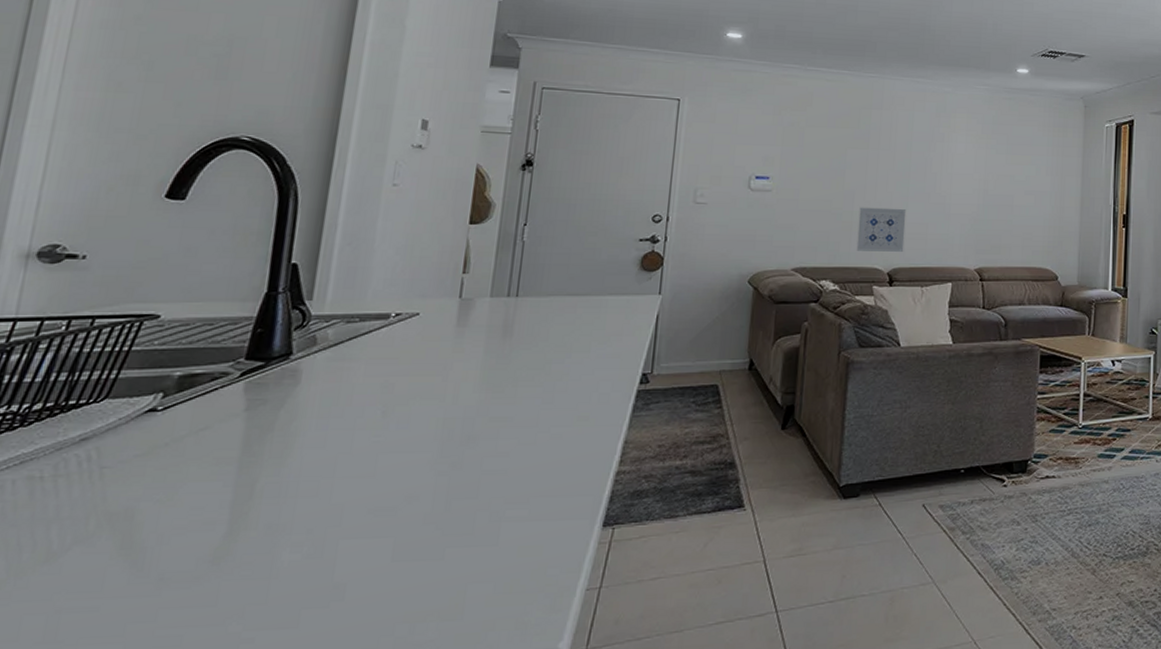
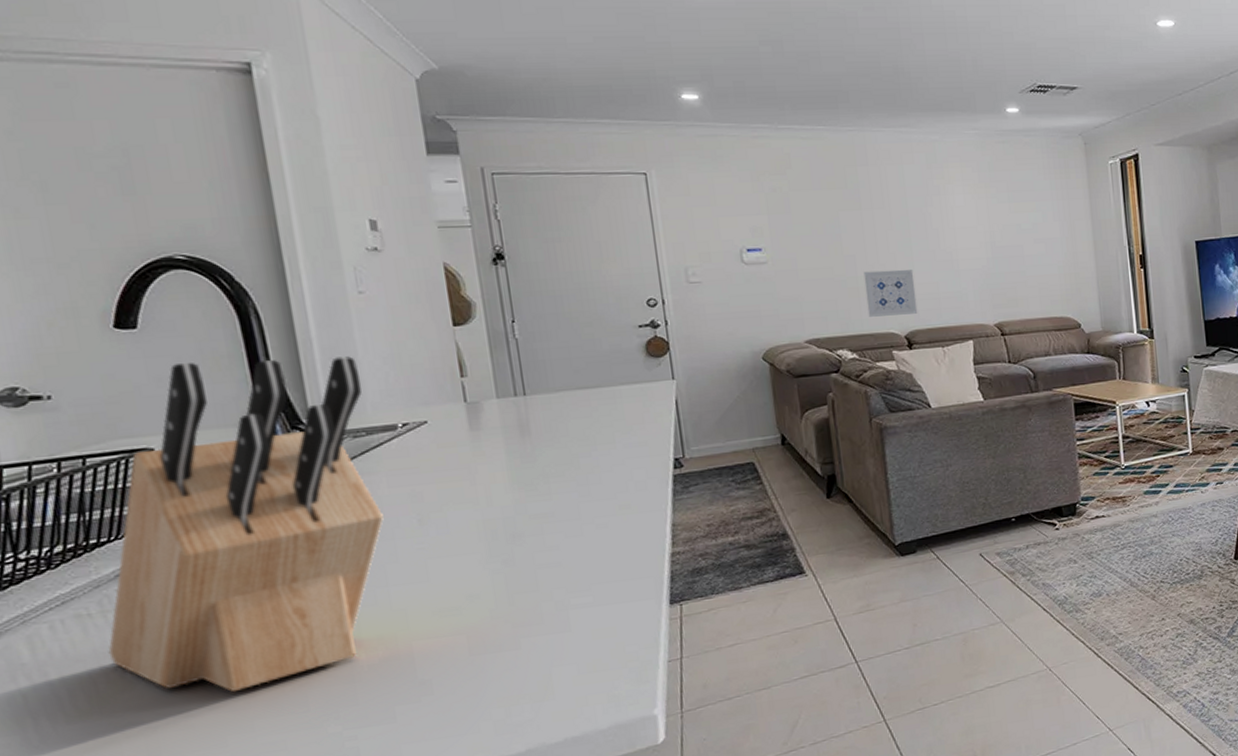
knife block: none [44,236,372,577] -> present [108,356,384,693]

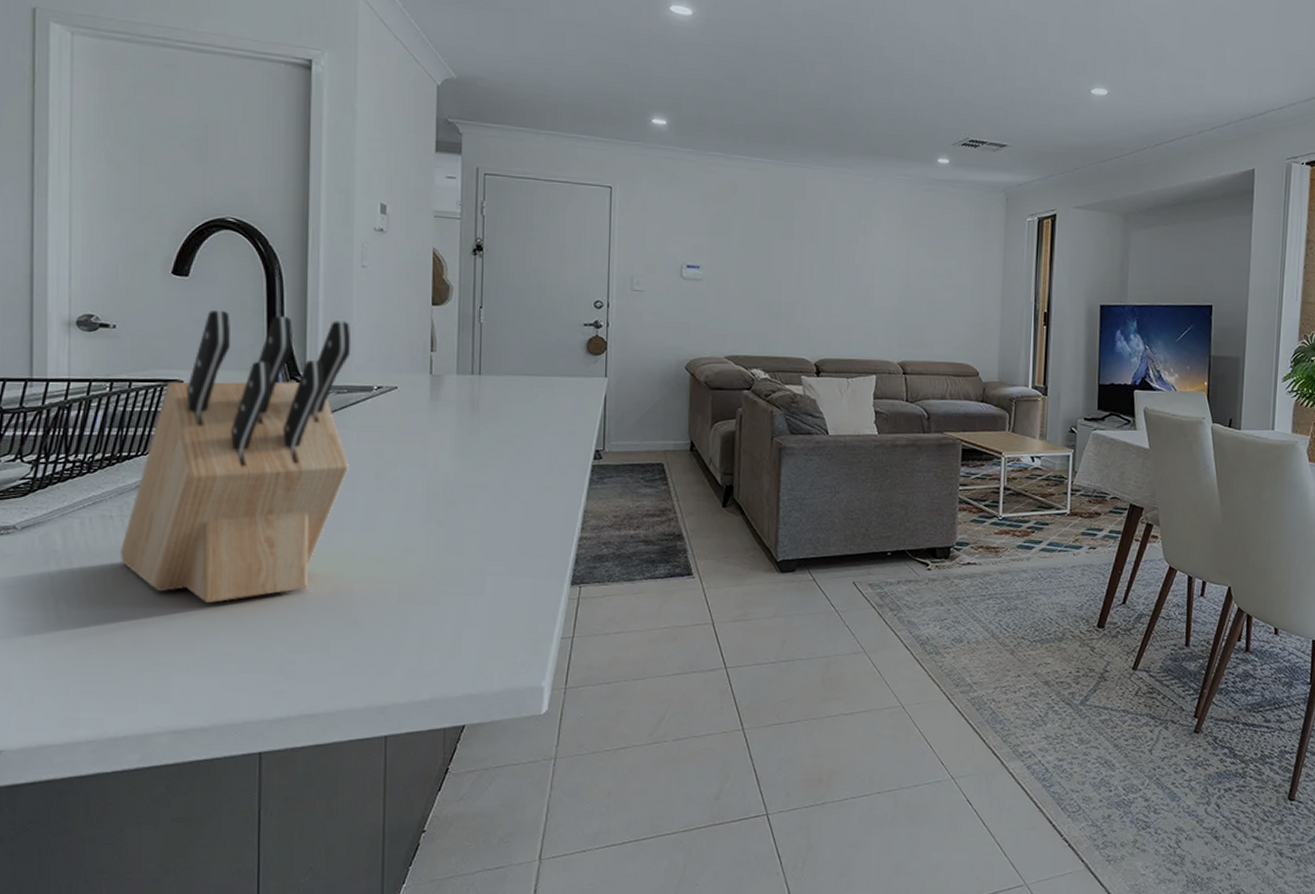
wall art: present [863,269,918,317] -> none [784,298,831,343]

